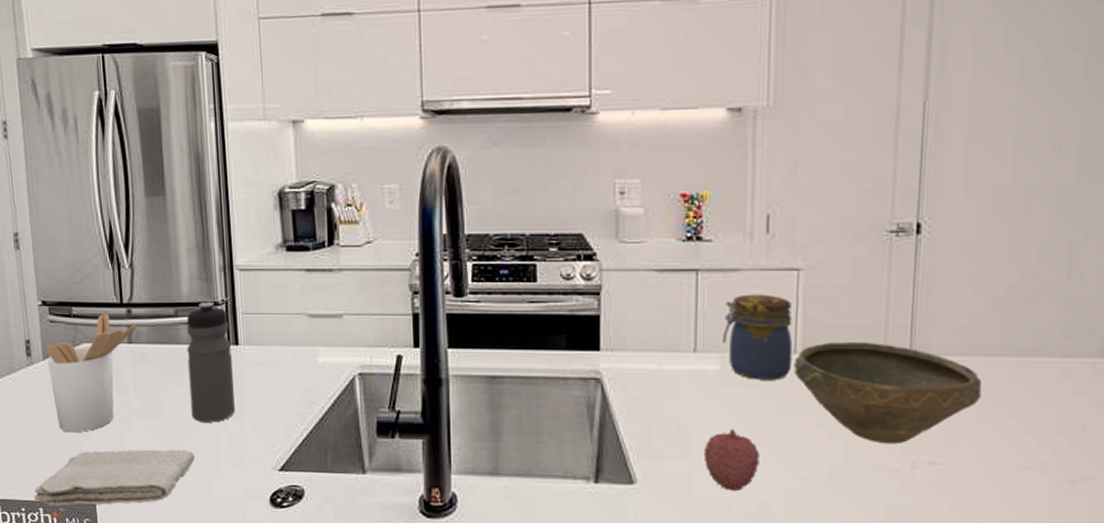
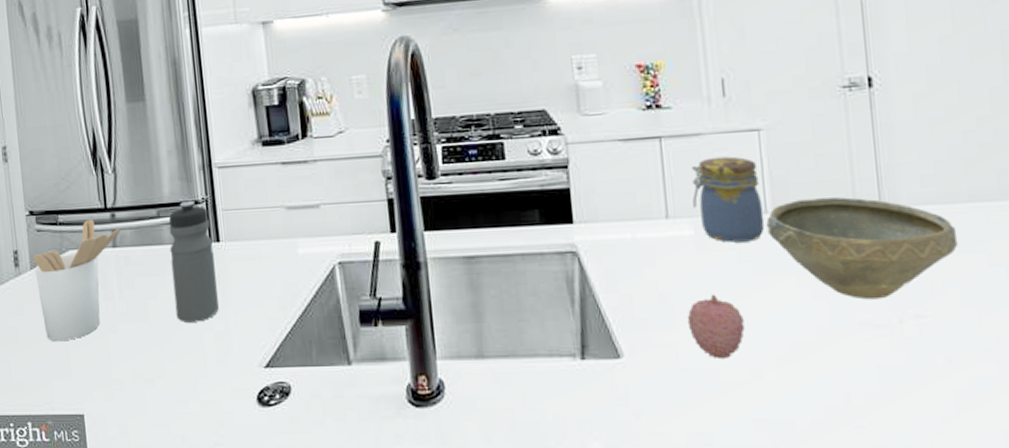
washcloth: present [34,449,195,506] -> none [22,351,181,419]

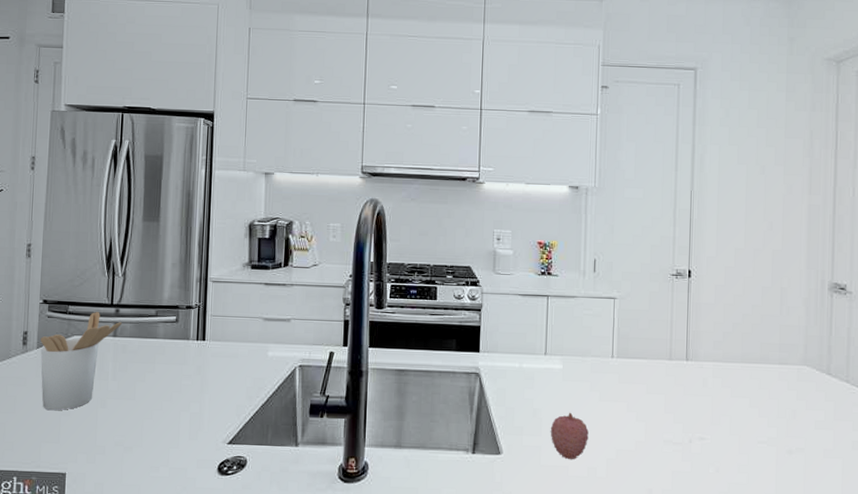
water bottle: present [169,200,219,323] -> none [159,305,199,403]
jar: present [691,156,765,243] -> none [564,314,611,377]
bowl: present [766,197,959,300] -> none [612,350,732,425]

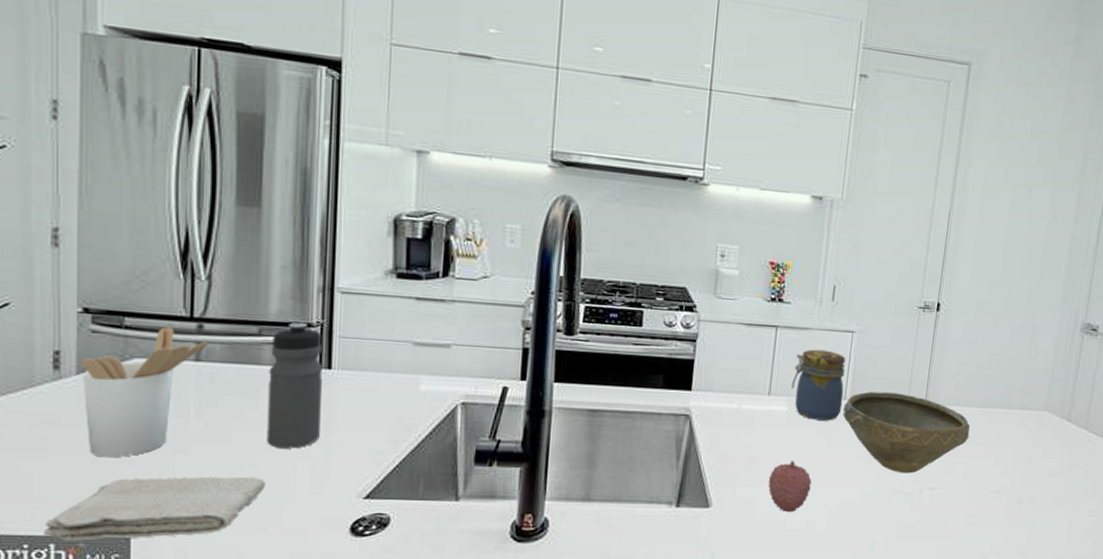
washcloth: none [10,425,158,475] -> present [44,476,265,541]
water bottle: none [159,305,199,403] -> present [266,322,323,449]
jar: none [564,314,611,377] -> present [791,349,846,421]
bowl: none [612,350,732,425] -> present [842,391,970,474]

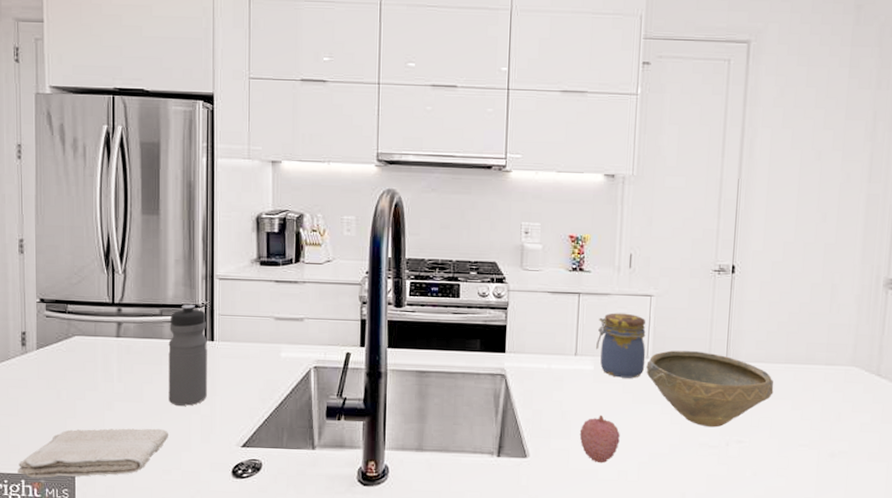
utensil holder: present [80,327,208,458] -> none [39,311,125,414]

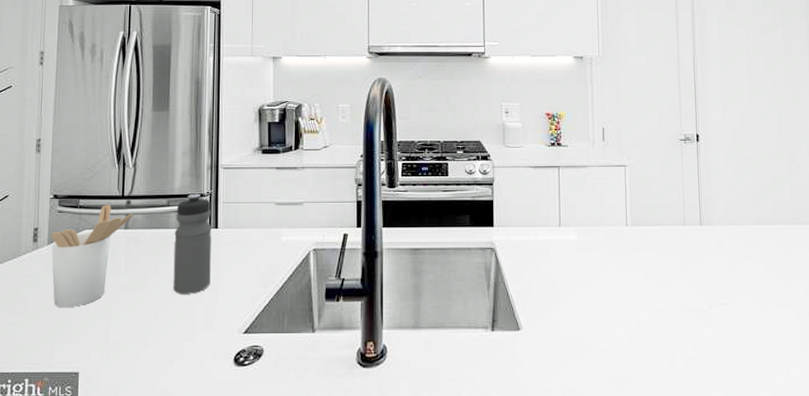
washcloth: present [17,428,168,478] -> none [22,318,172,376]
utensil holder: none [39,311,125,414] -> present [50,204,133,308]
fruit: present [579,414,620,464] -> none [568,283,608,333]
jar: present [596,313,646,378] -> none [578,183,625,246]
bowl: present [646,350,774,428] -> none [626,217,748,291]

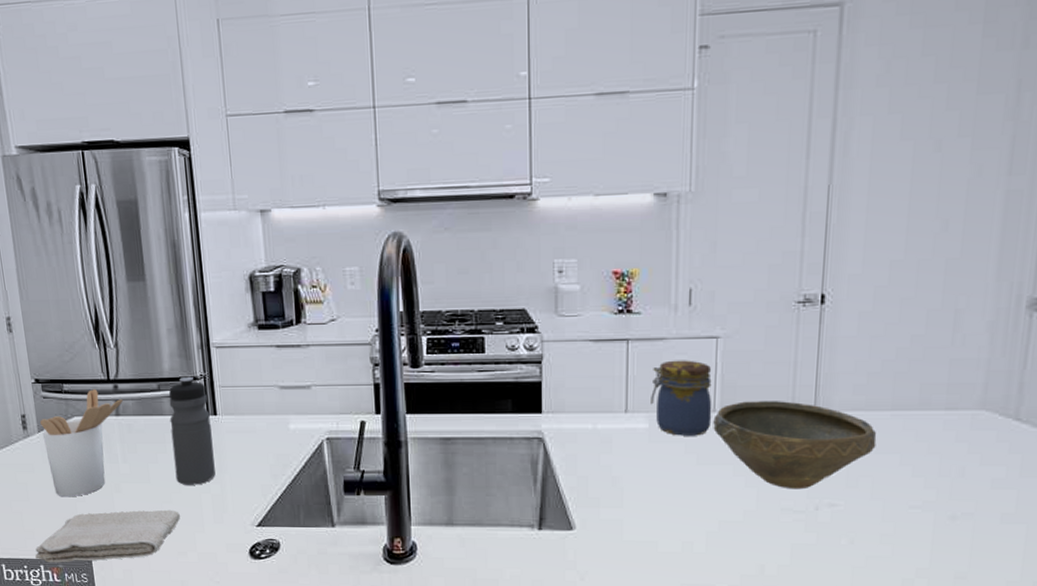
washcloth: none [22,318,172,376] -> present [35,509,180,563]
jar: none [578,183,625,246] -> present [651,360,712,436]
bowl: none [626,217,748,291] -> present [713,401,877,490]

